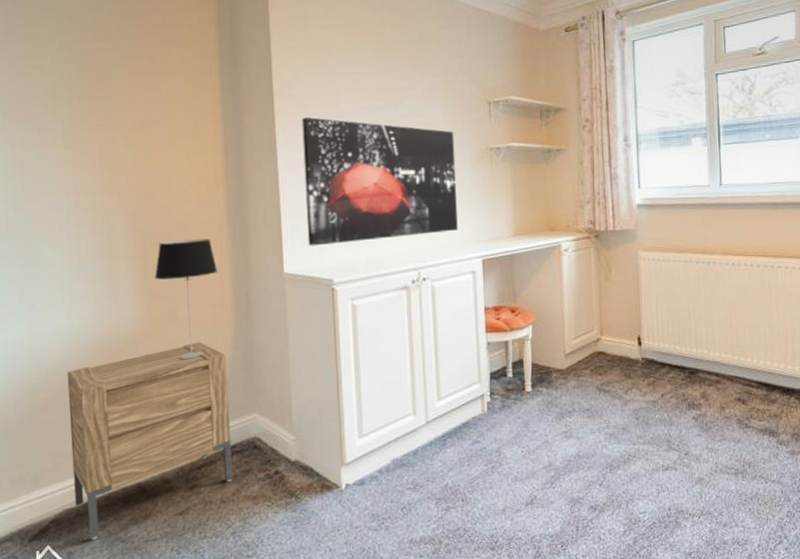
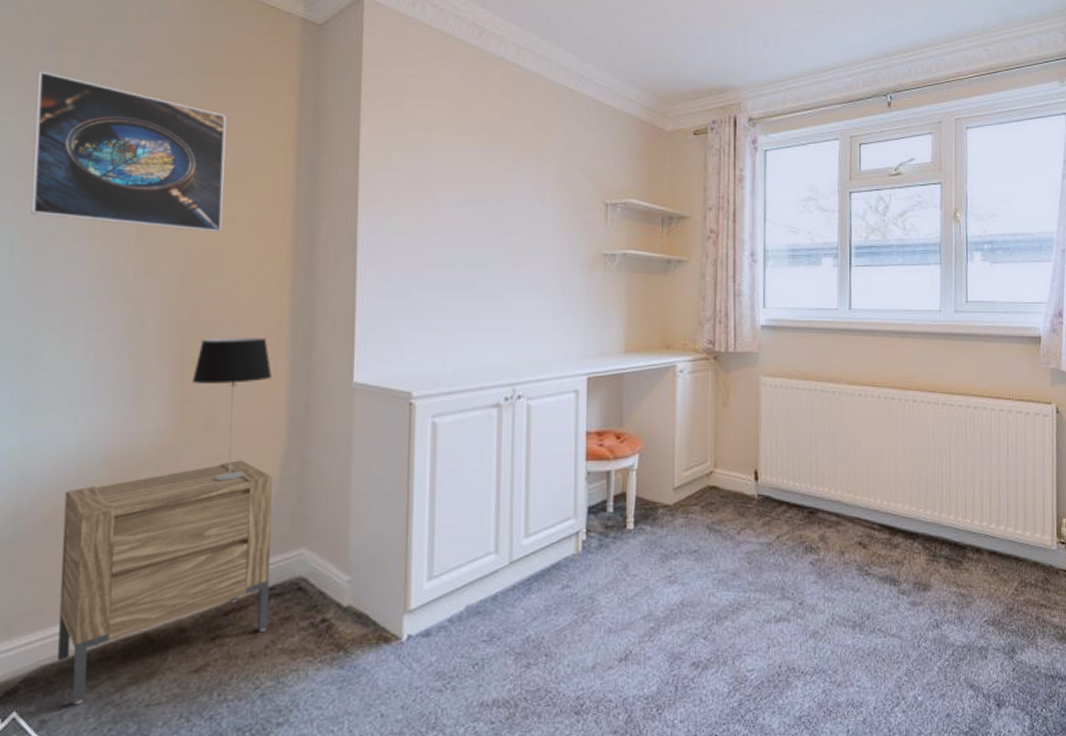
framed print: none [9,24,167,151] -> present [31,71,227,232]
wall art: present [302,117,458,246] -> none [385,205,565,353]

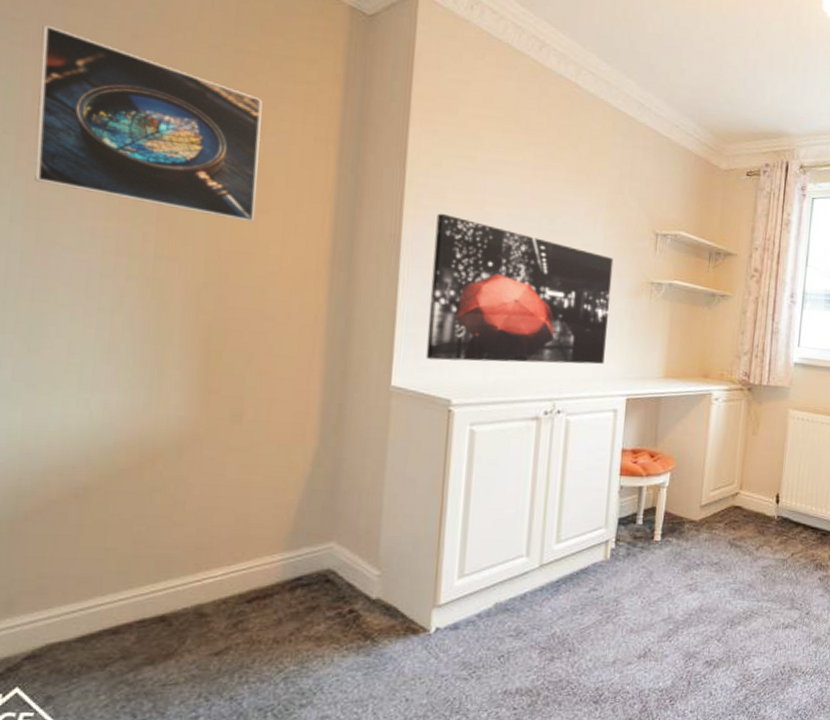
nightstand: present [57,460,273,704] -> none [65,453,303,682]
table lamp: present [192,337,272,480] -> none [218,330,305,473]
wall art: none [385,205,565,353] -> present [426,213,614,365]

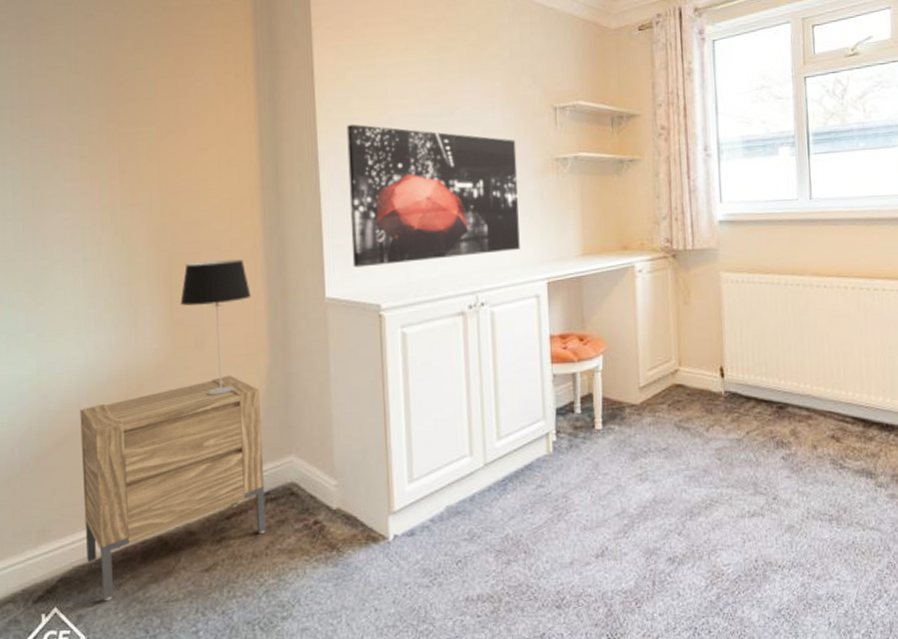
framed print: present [34,24,263,222] -> none [20,20,195,162]
nightstand: none [65,453,303,682] -> present [80,375,266,600]
table lamp: none [218,330,305,473] -> present [180,259,251,395]

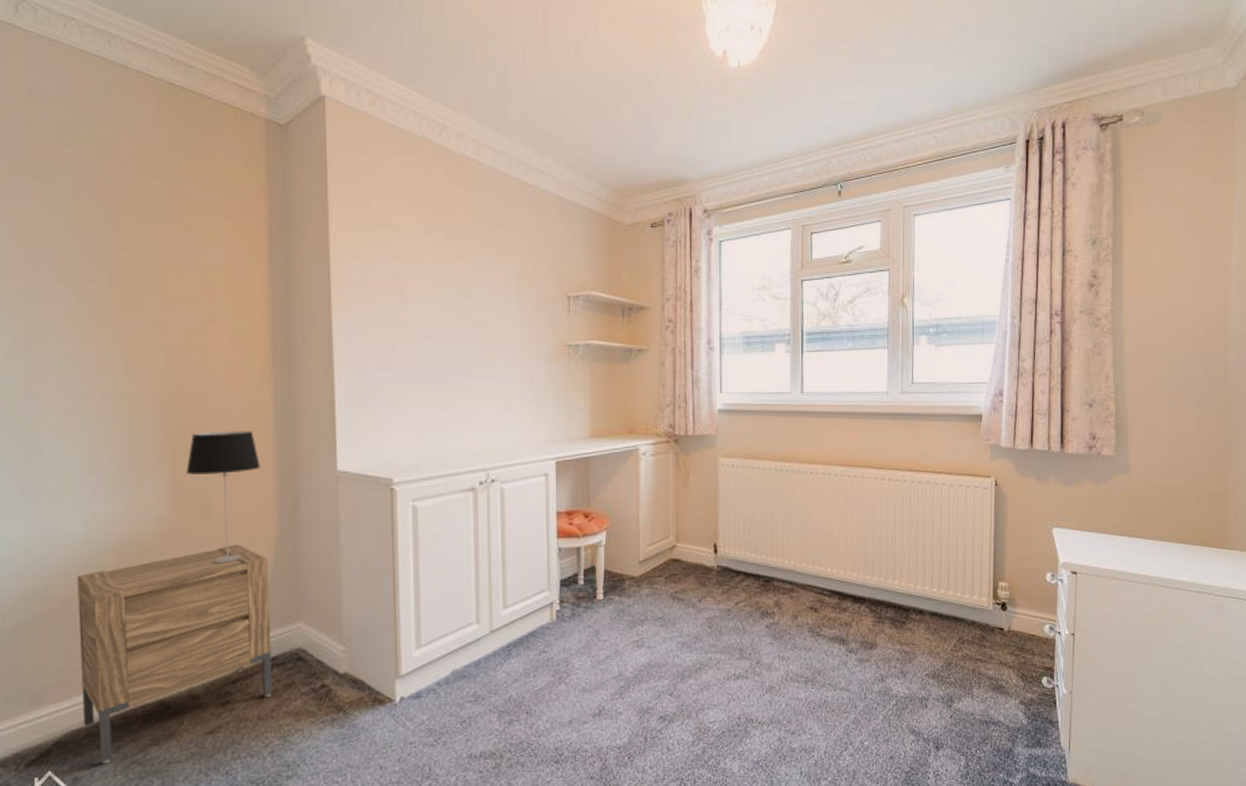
wall art: present [346,124,520,268] -> none [362,302,531,442]

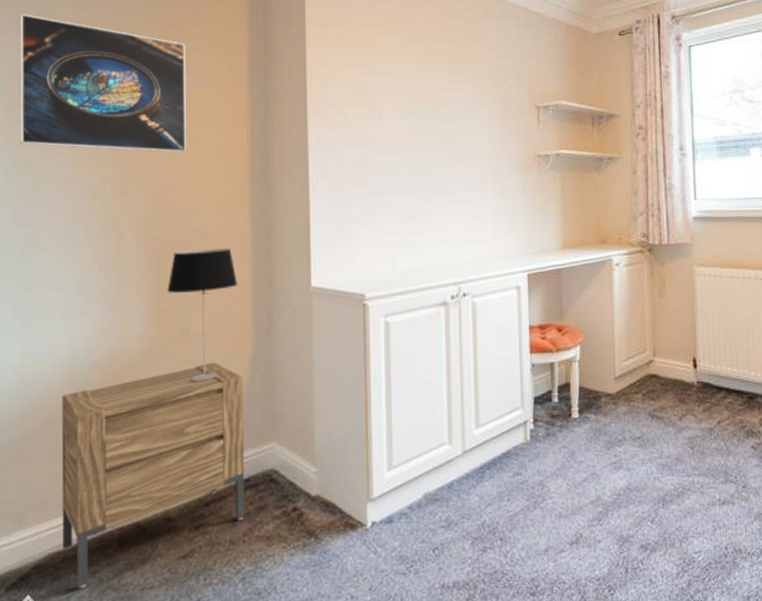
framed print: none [13,177,204,331] -> present [19,13,187,153]

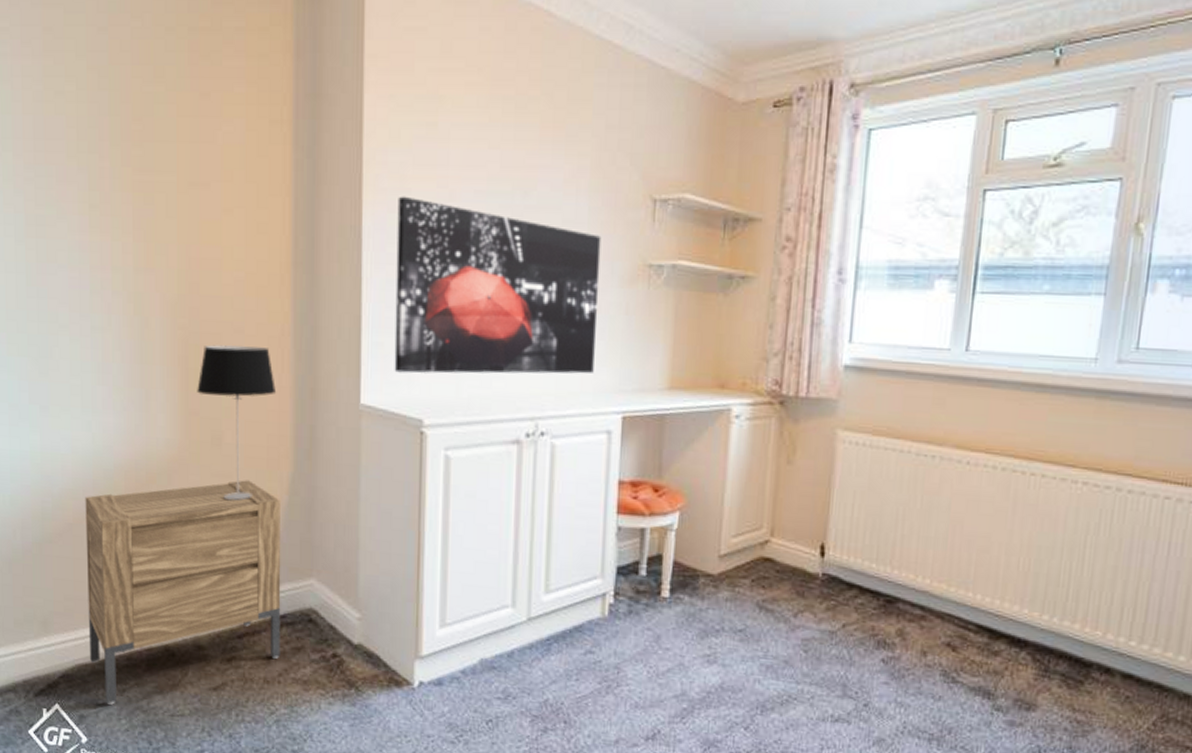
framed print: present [19,13,187,153] -> none [24,30,219,224]
wall art: none [336,119,502,258] -> present [394,196,602,374]

